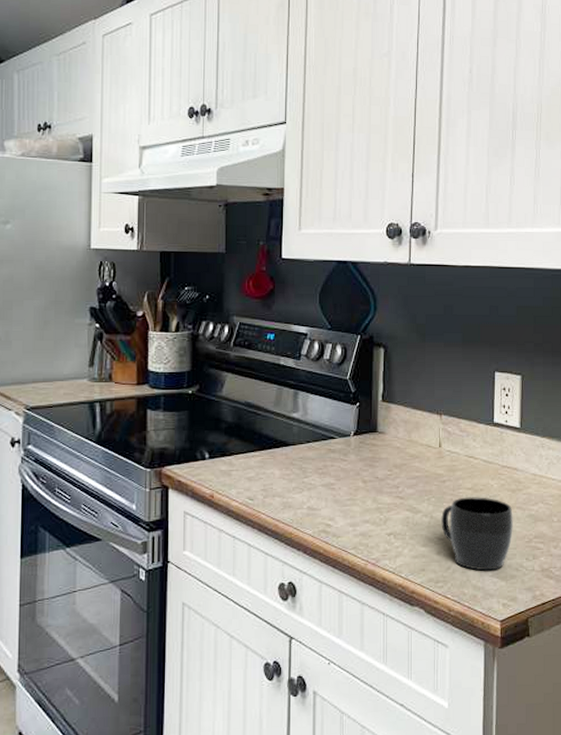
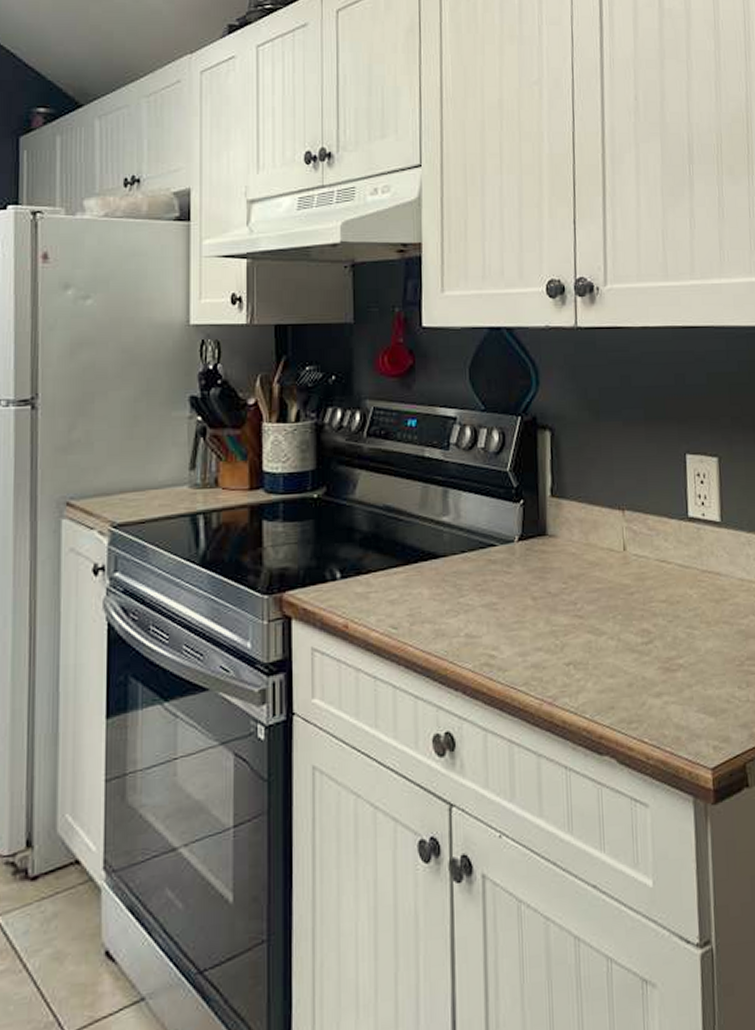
mug: present [441,497,513,571] -> none [631,611,720,705]

